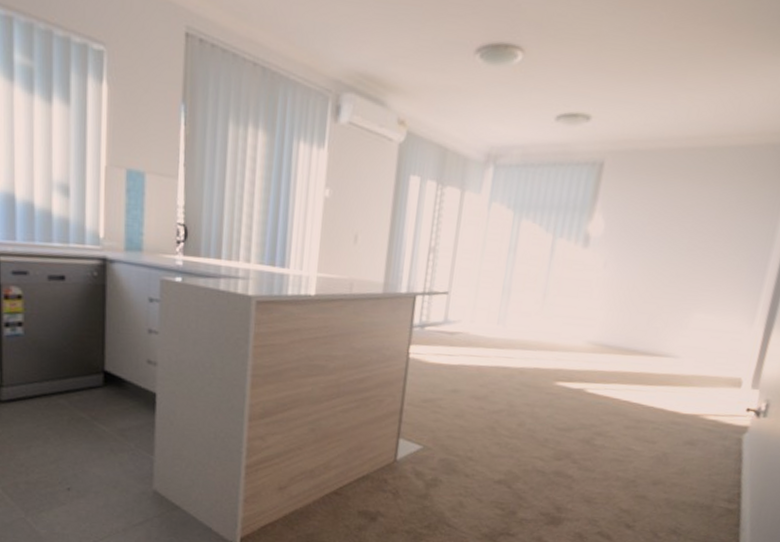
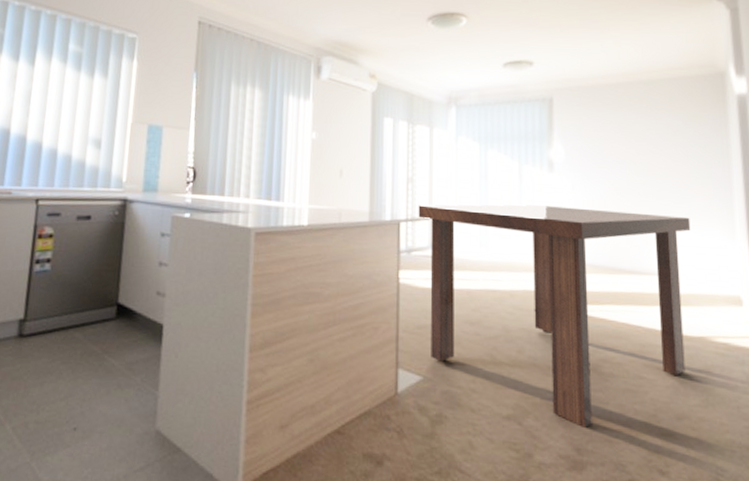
dining table: none [433,277,715,491] -> present [418,204,691,428]

